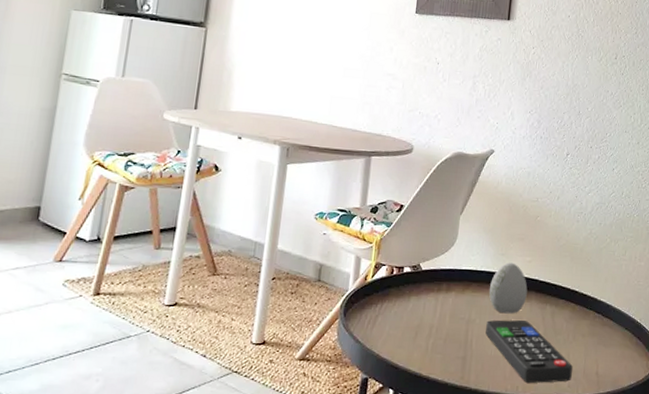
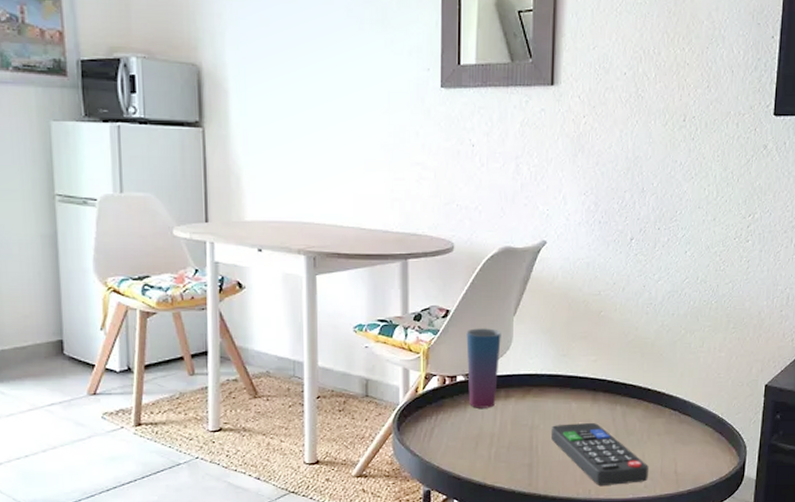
cup: none [413,223,448,300] -> present [466,328,501,408]
decorative egg: present [489,262,528,314] -> none [552,363,594,417]

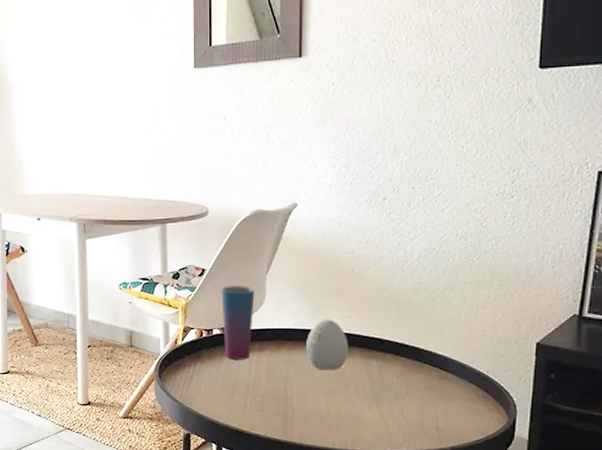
remote control: present [551,423,648,486] -> none [306,376,407,438]
decorative egg: none [552,363,594,417] -> present [306,319,349,371]

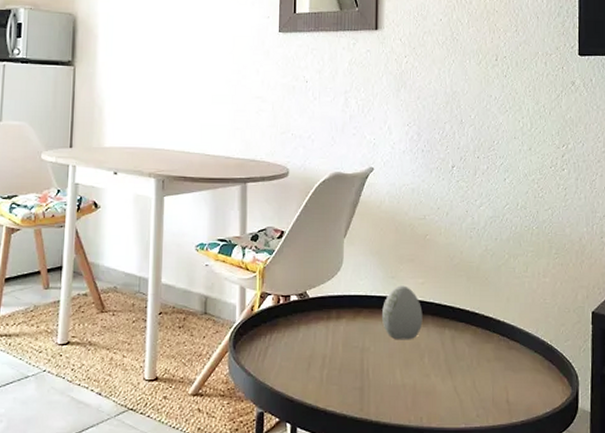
cup: present [221,286,255,360] -> none [299,249,333,329]

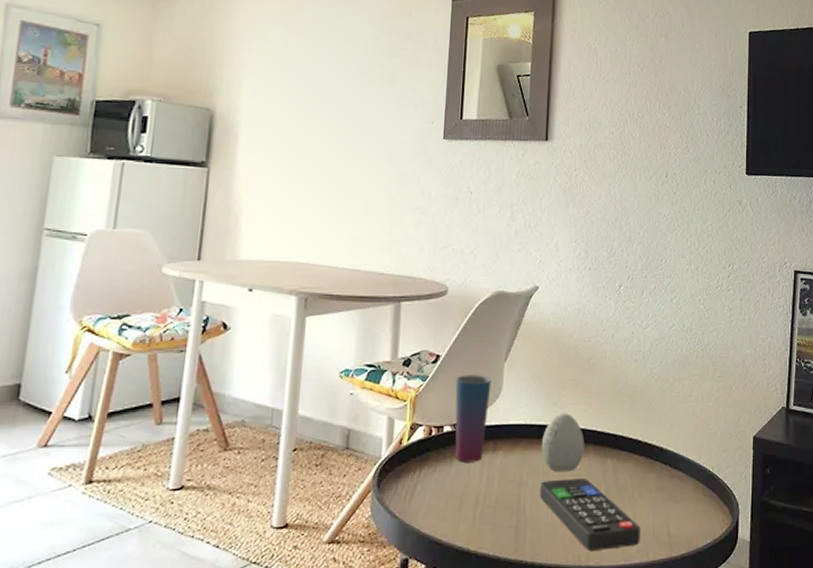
cup: none [299,249,333,329] -> present [455,375,492,462]
remote control: none [382,347,480,413] -> present [540,479,640,550]

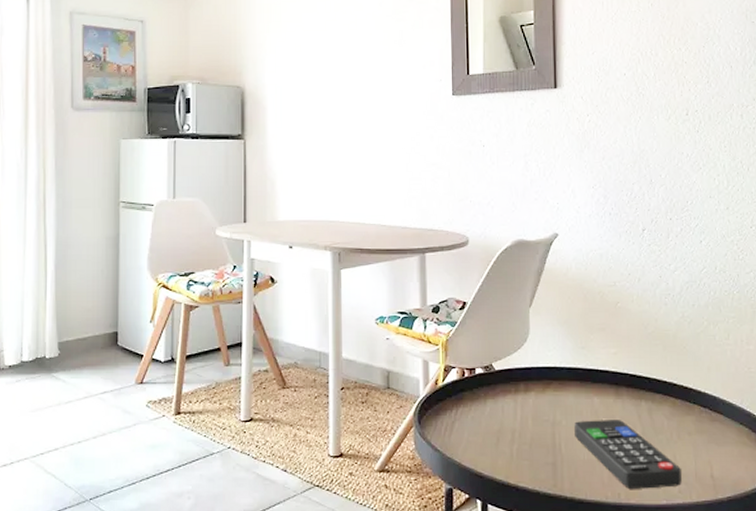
cup: present [455,375,492,462] -> none [483,320,518,402]
decorative egg: present [542,413,585,472] -> none [573,356,617,413]

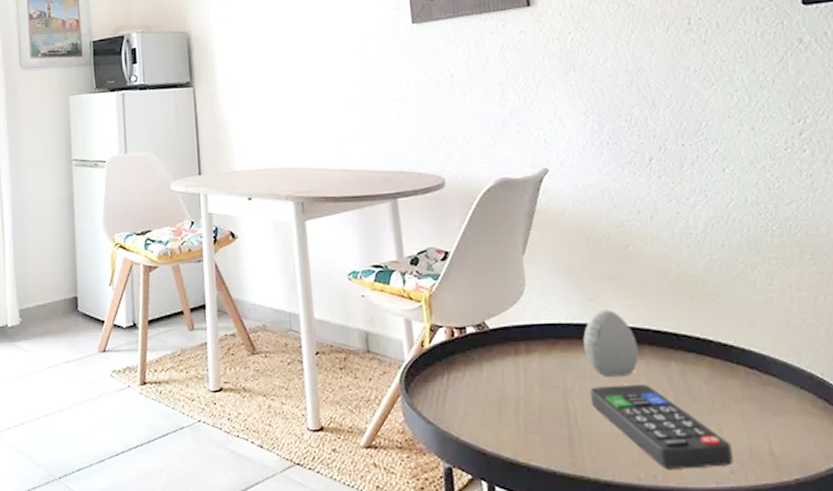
decorative egg: none [573,356,617,413] -> present [583,309,639,377]

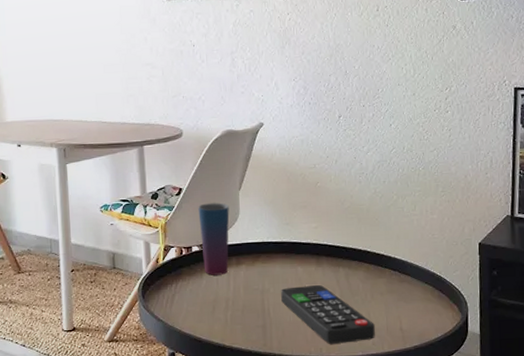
cup: none [470,270,516,366] -> present [198,202,230,275]
decorative egg: present [583,309,639,377] -> none [279,231,318,281]

